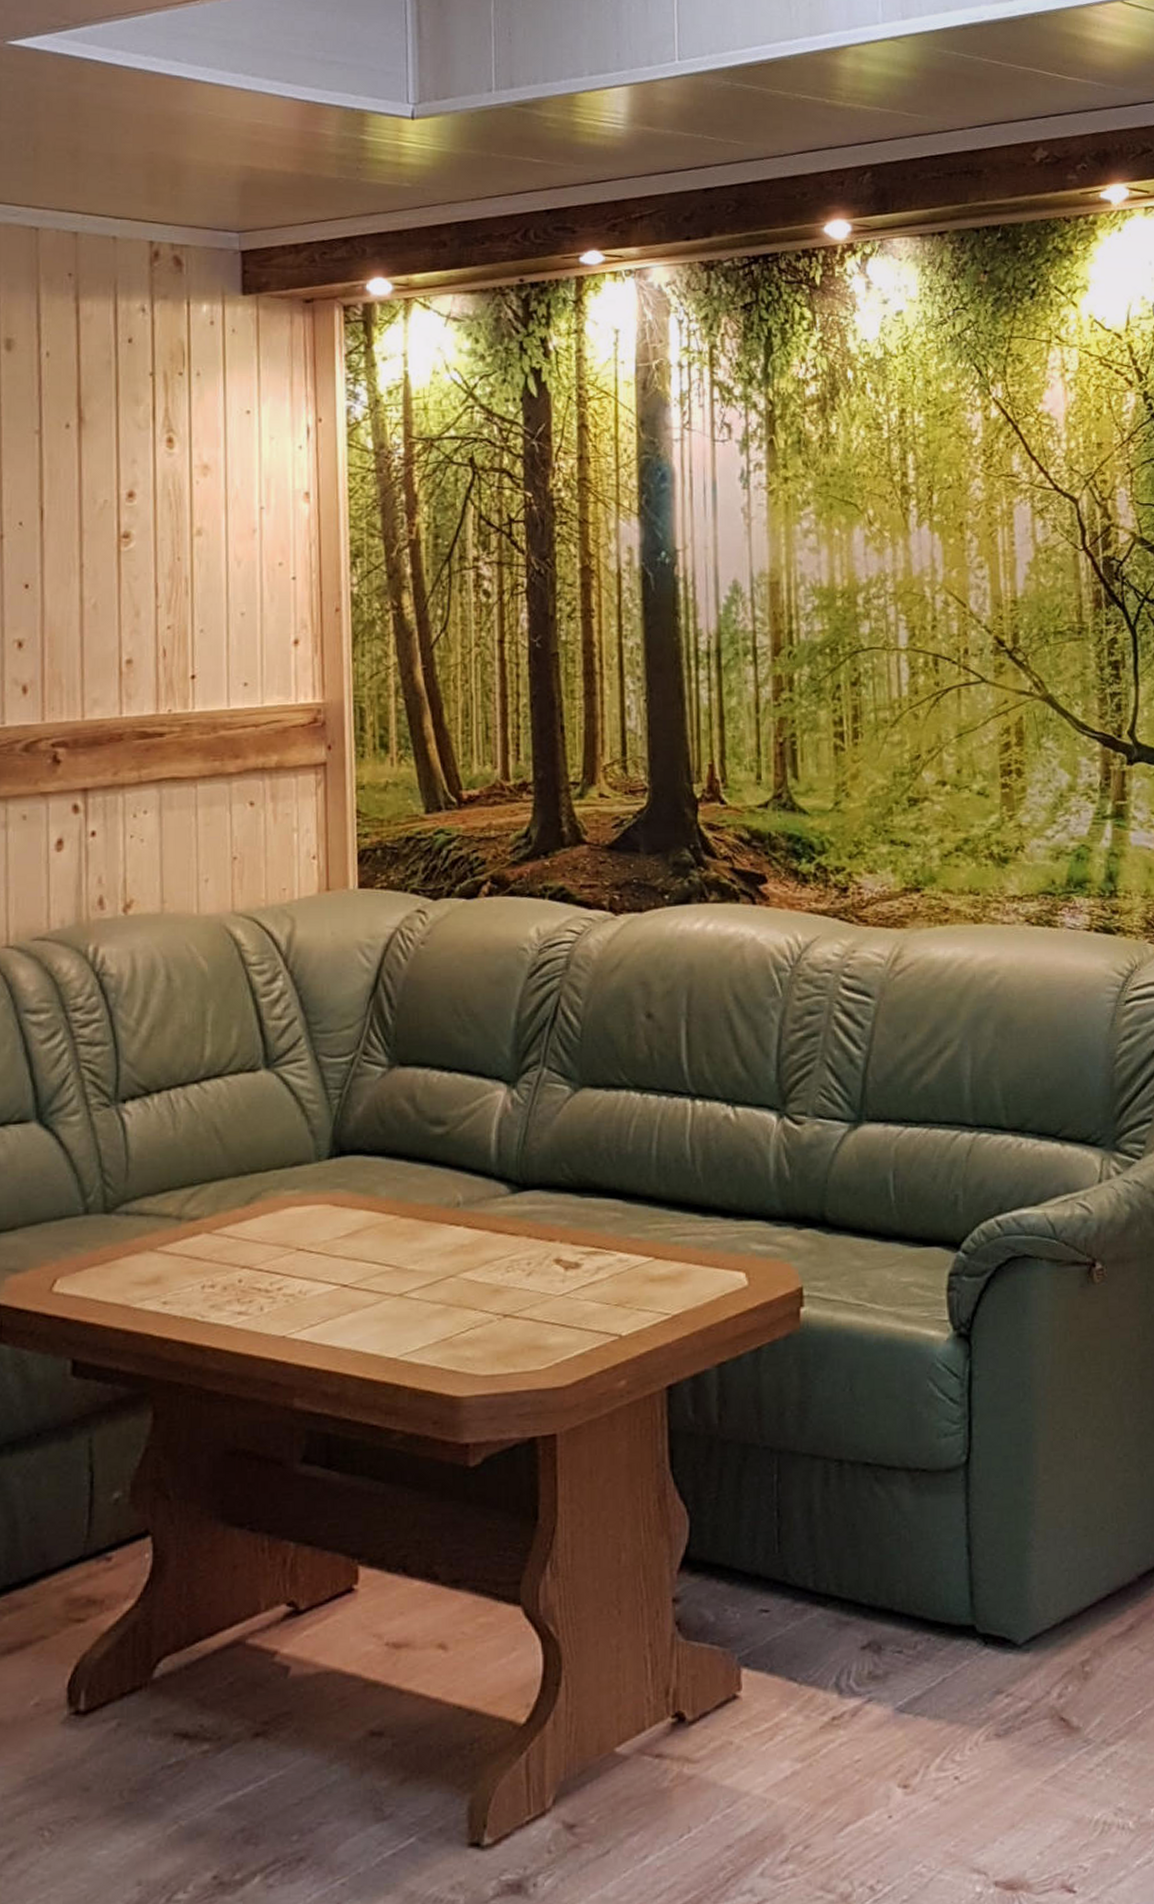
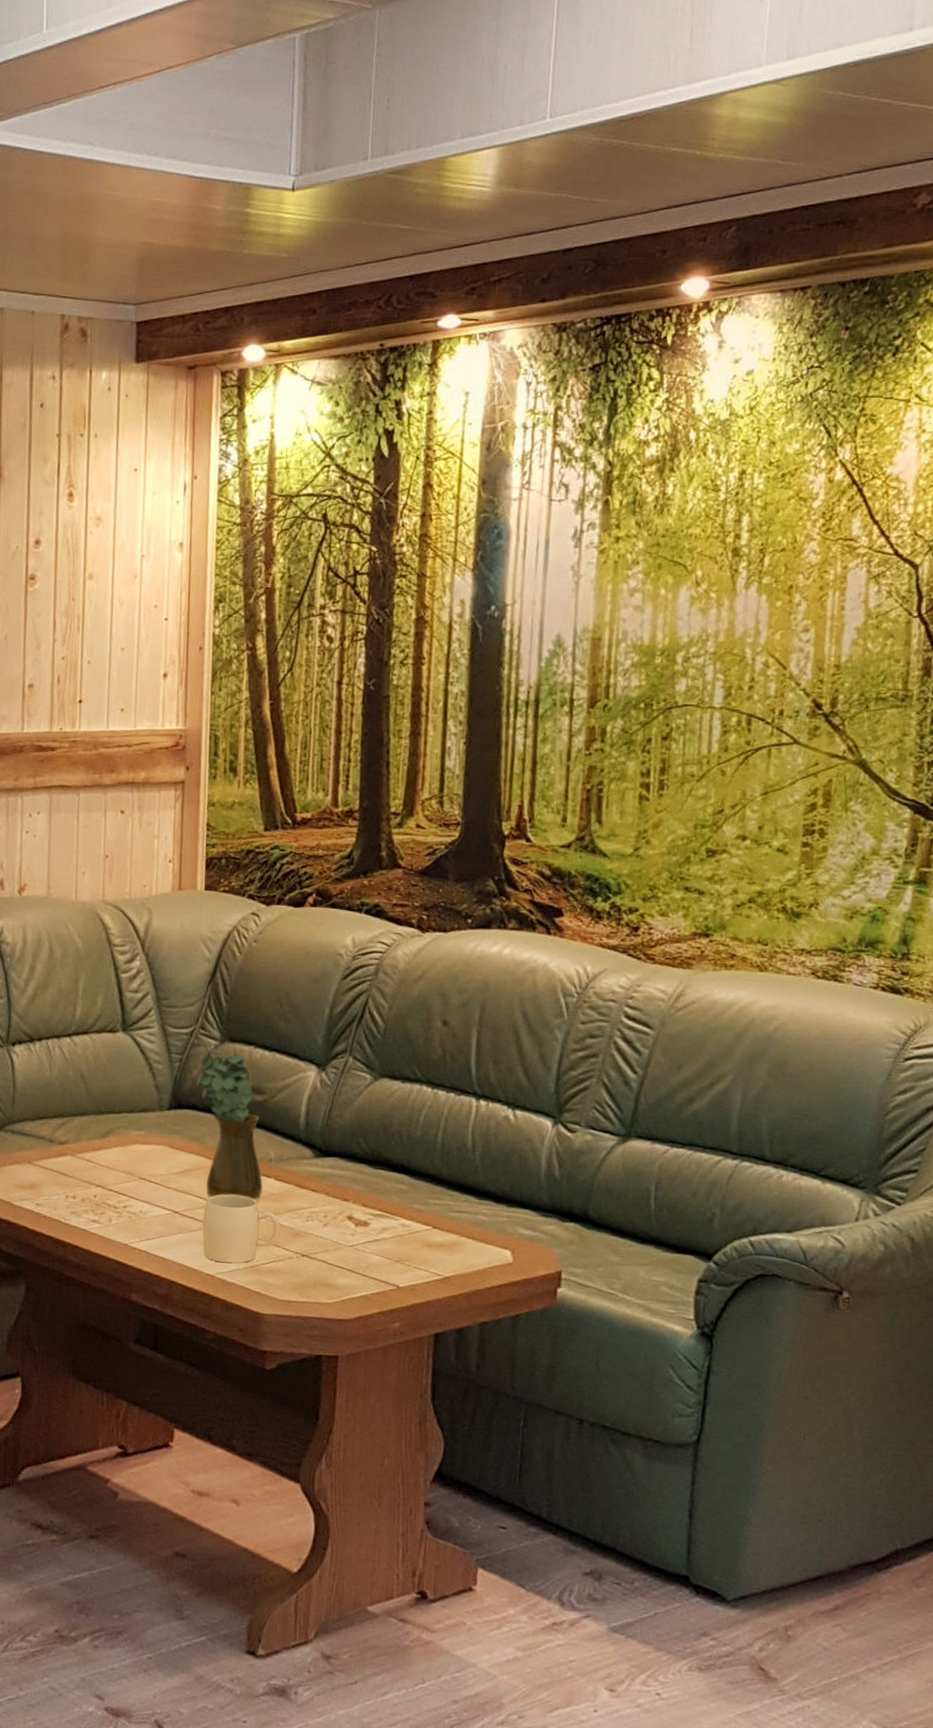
vase: none [362,1073,451,1262] -> present [197,1045,263,1203]
mug: none [380,1252,474,1341] -> present [202,1194,280,1264]

